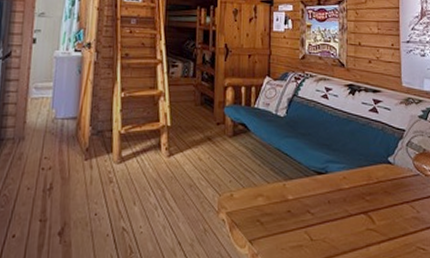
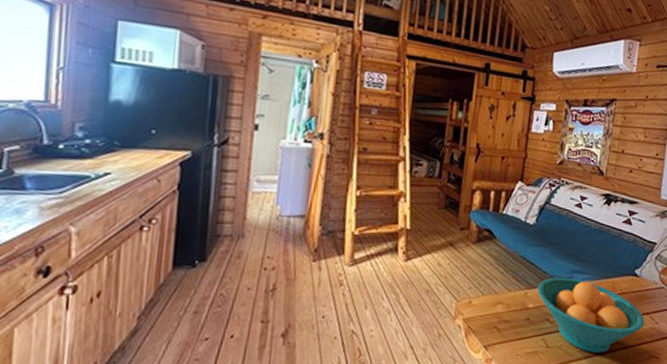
fruit bowl: none [295,168,406,245] -> present [537,278,645,353]

